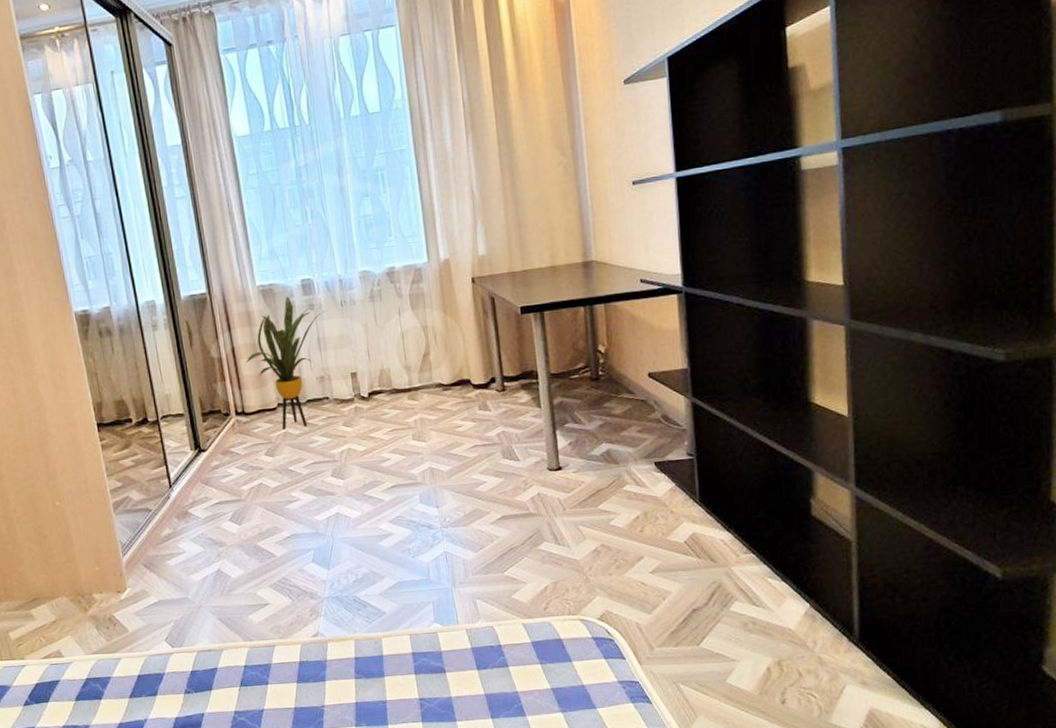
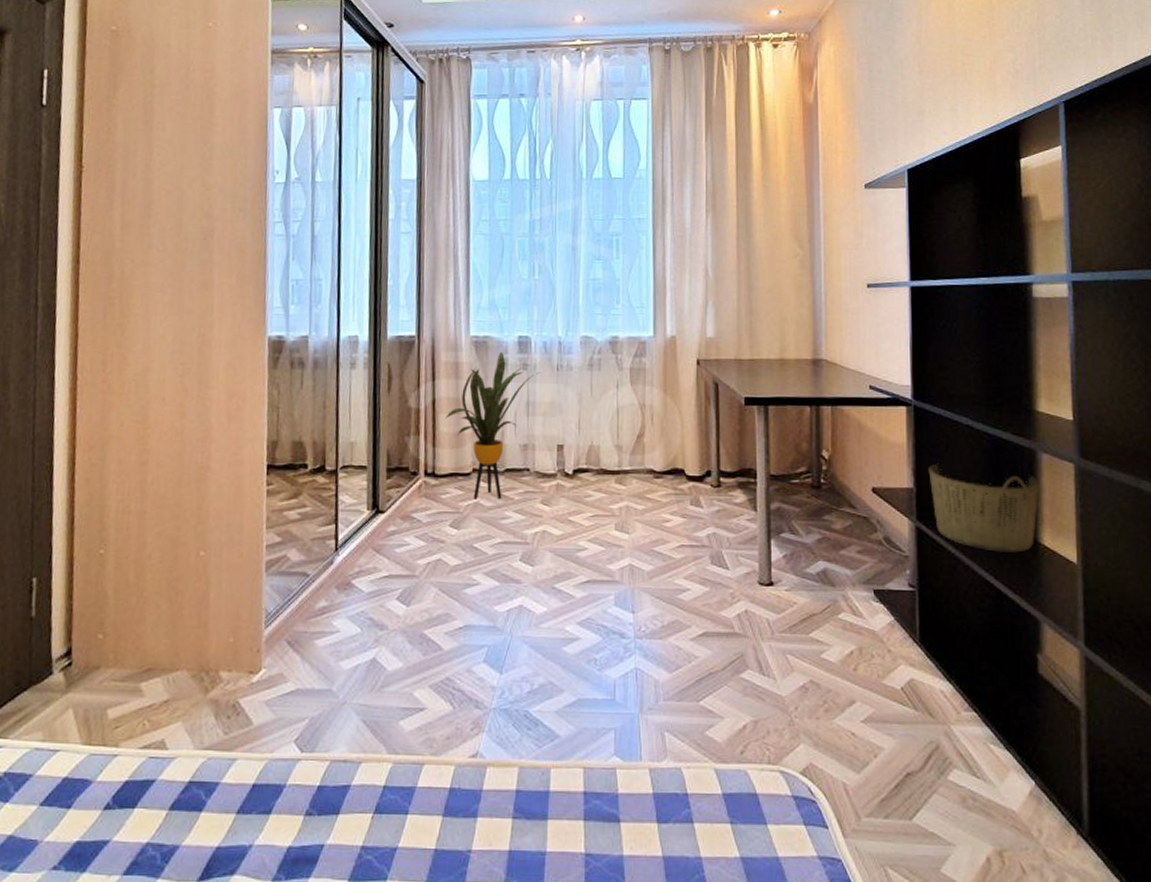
basket: none [701,341,811,416] -> present [928,463,1040,553]

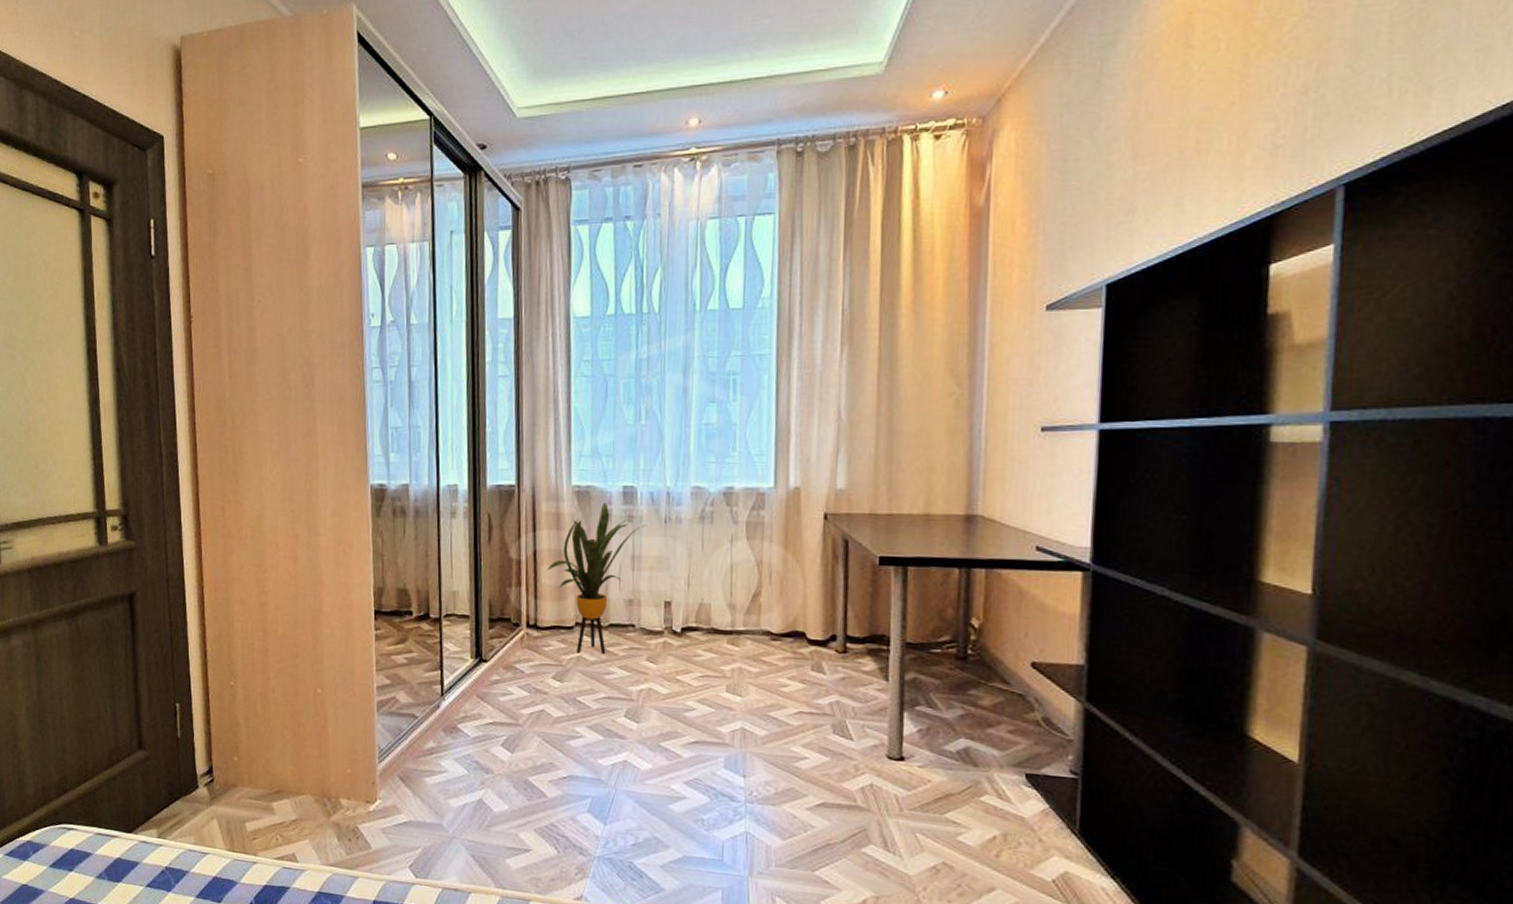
basket: present [928,463,1040,553] -> none [1106,638,1256,746]

